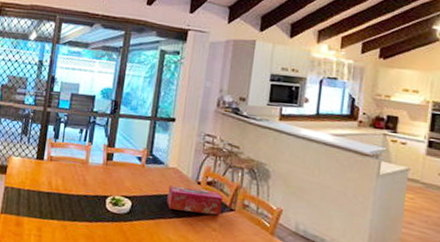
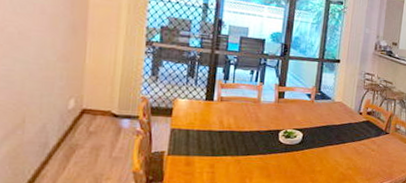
tissue box: present [167,185,223,216] -> none [334,116,380,139]

